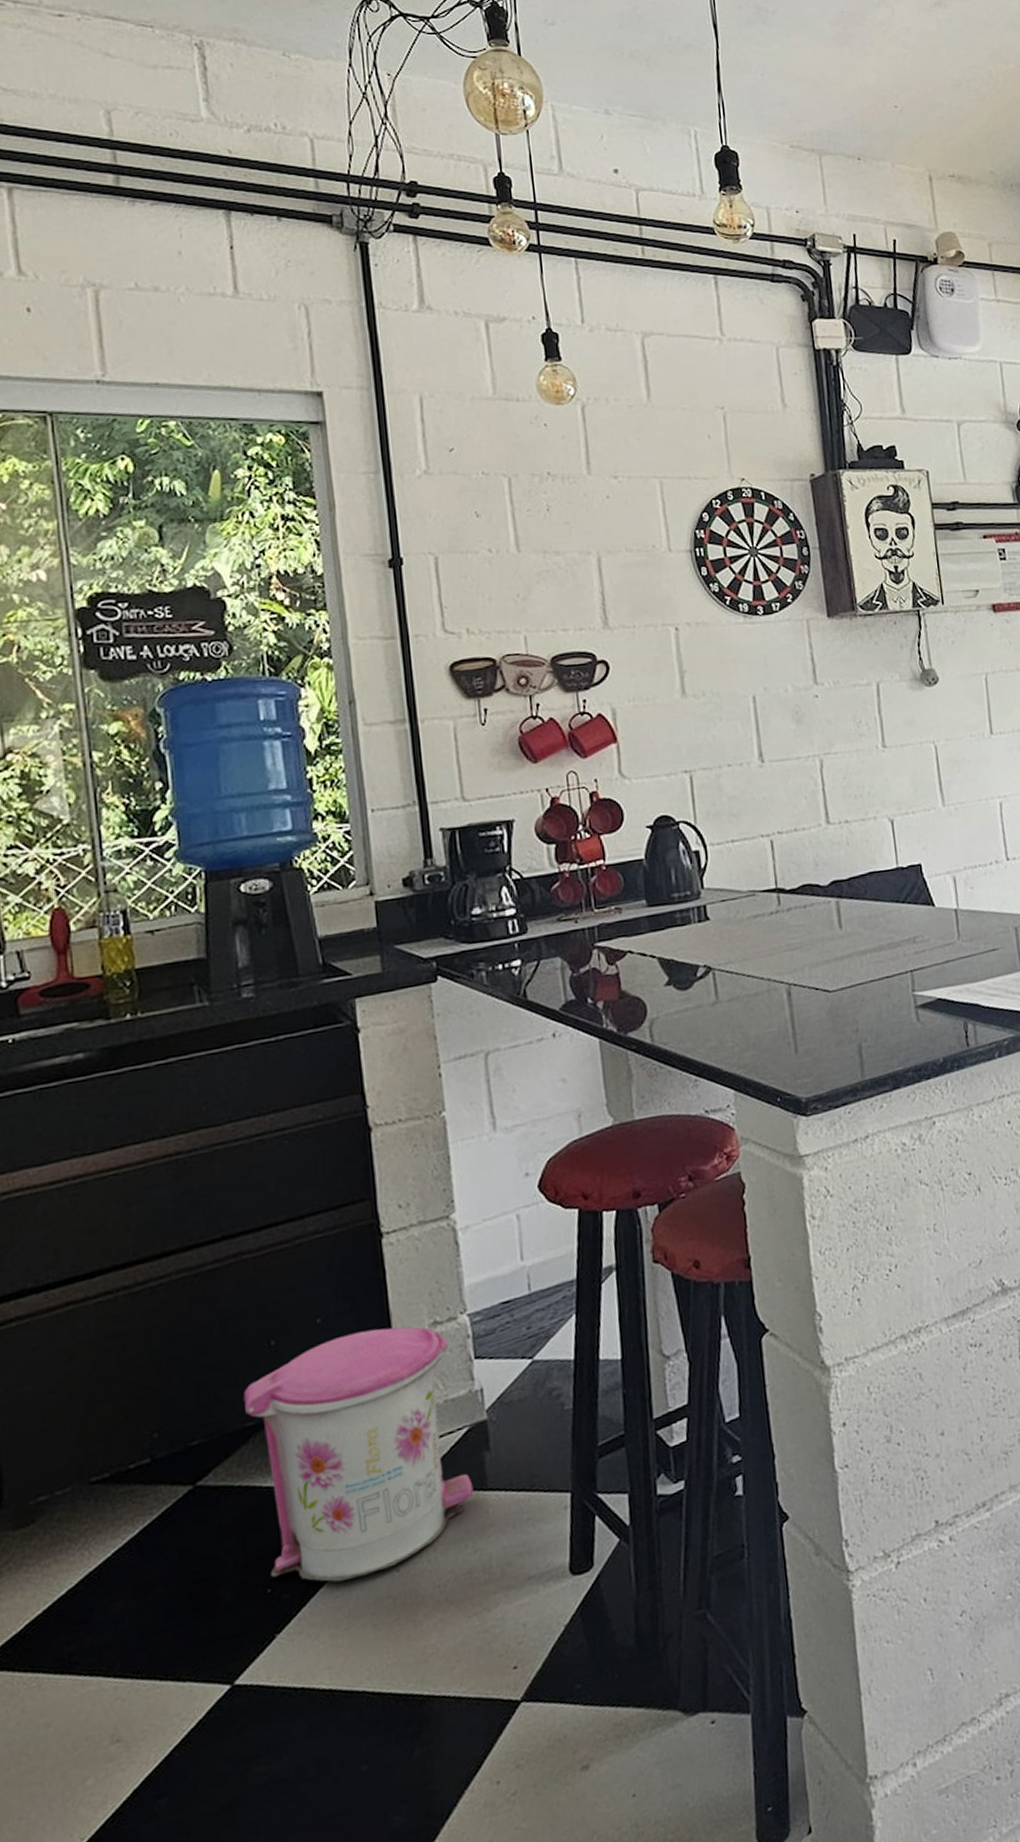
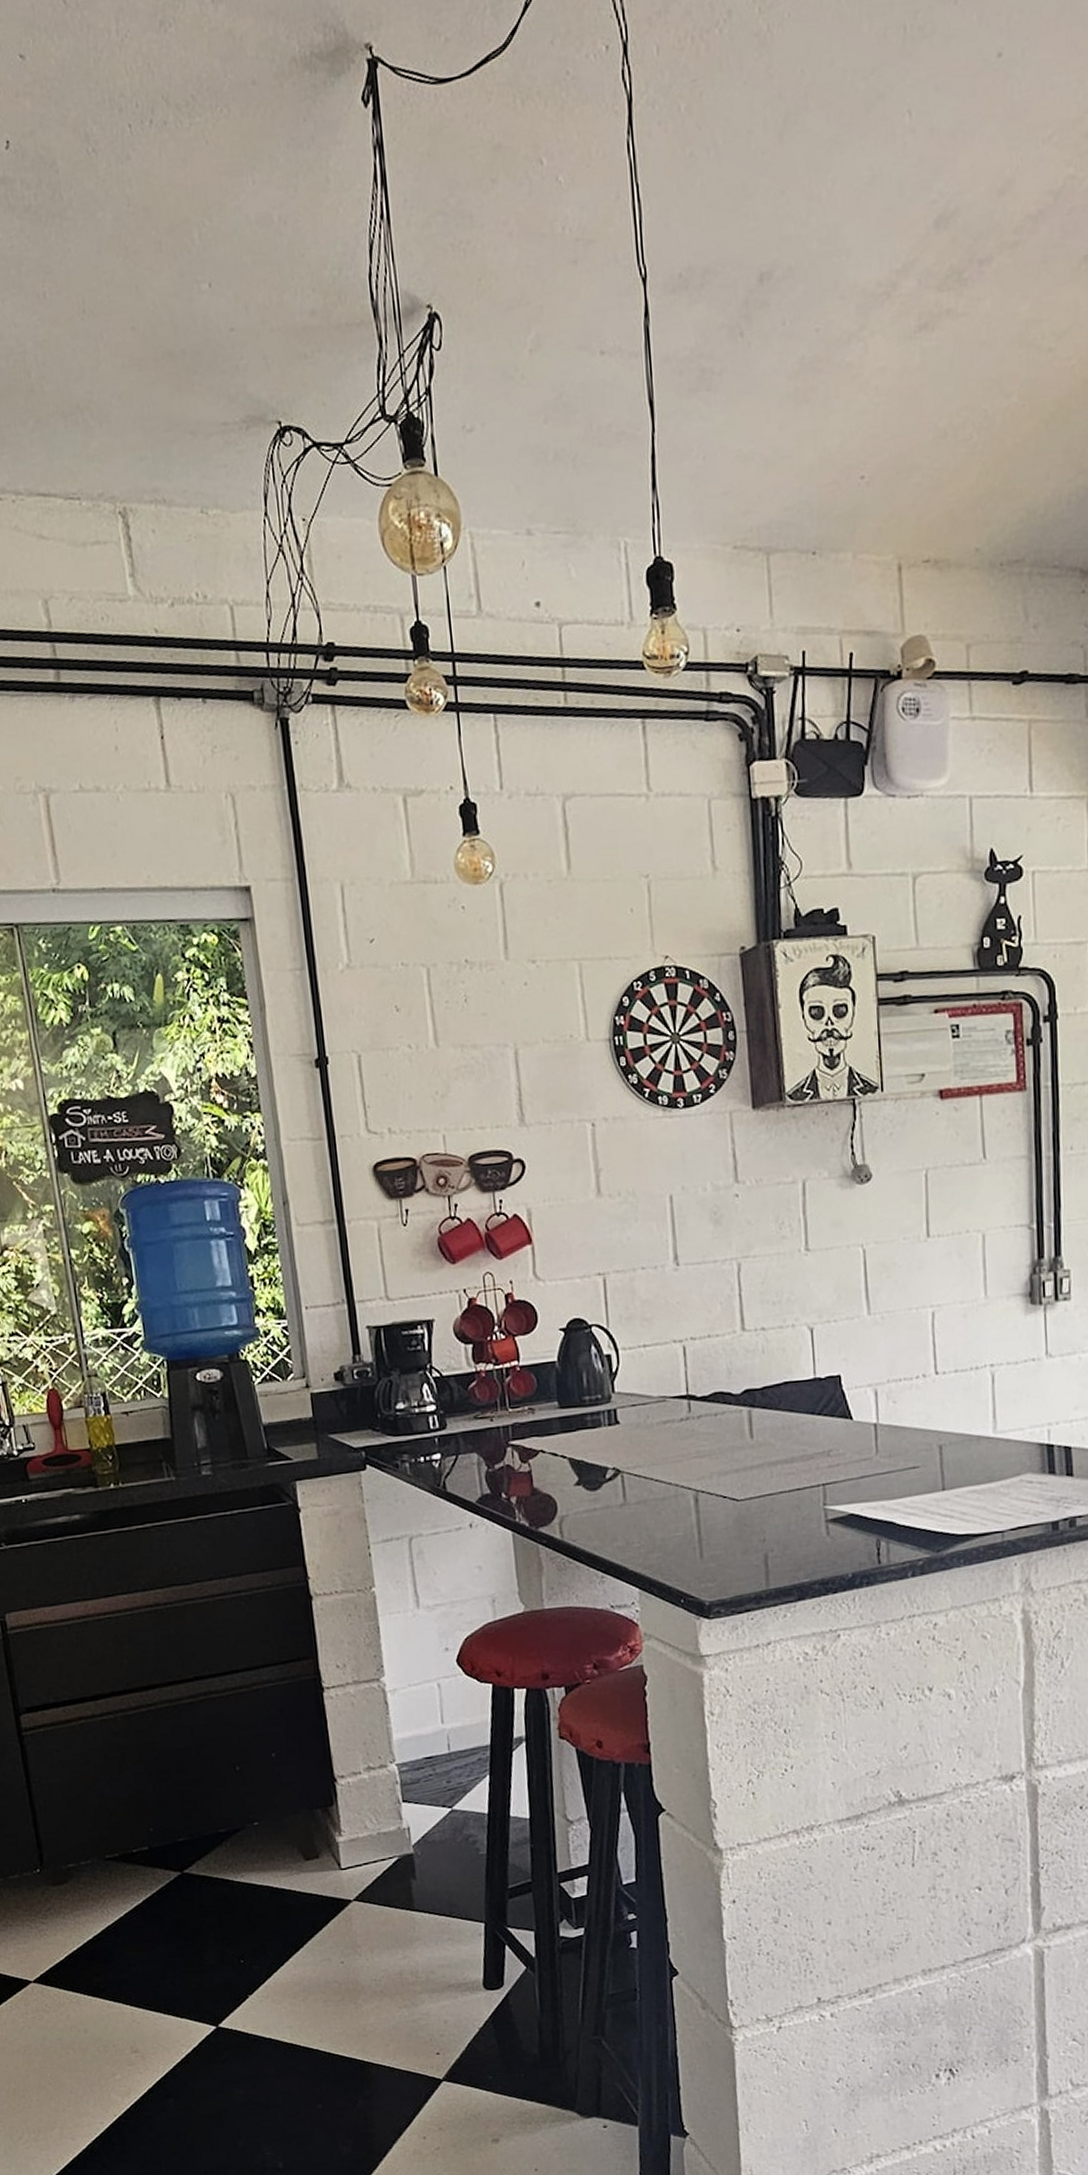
trash can: present [243,1327,474,1582] -> none [216,1767,403,1963]

